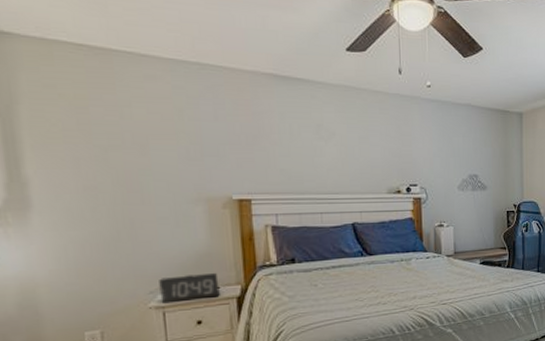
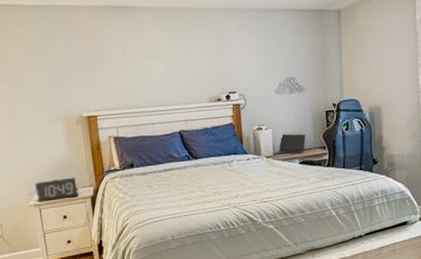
laptop: none [456,232,488,254] -> present [275,134,306,154]

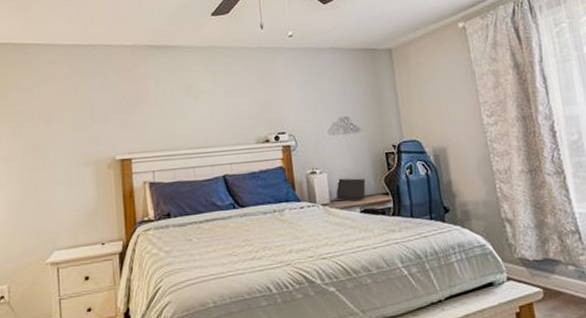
alarm clock: present [35,177,78,202] -> none [55,229,105,260]

